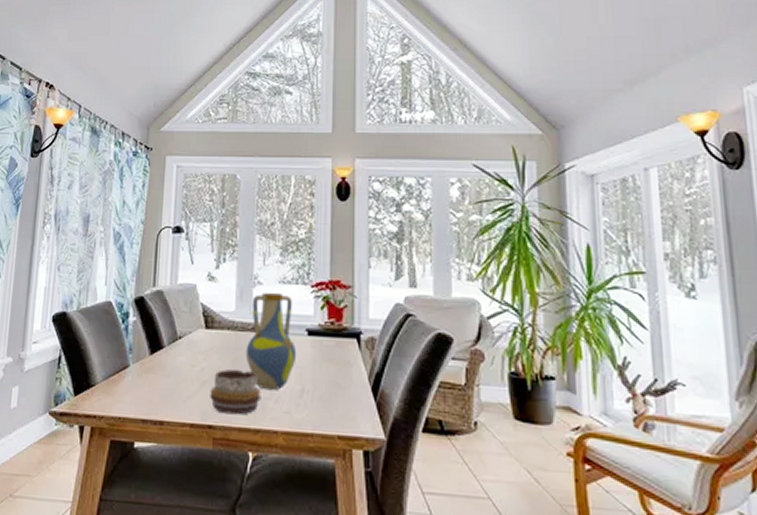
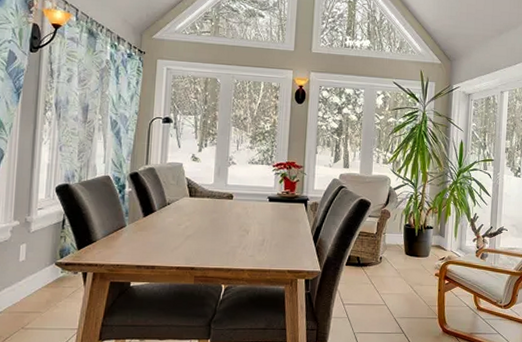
decorative bowl: present [210,369,261,415] -> none [192,227,233,259]
vase: present [245,293,297,391] -> none [221,170,261,241]

